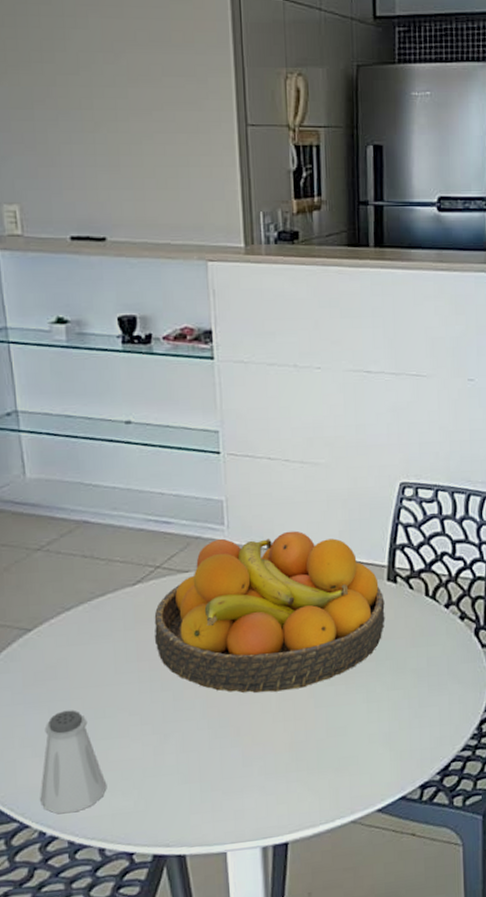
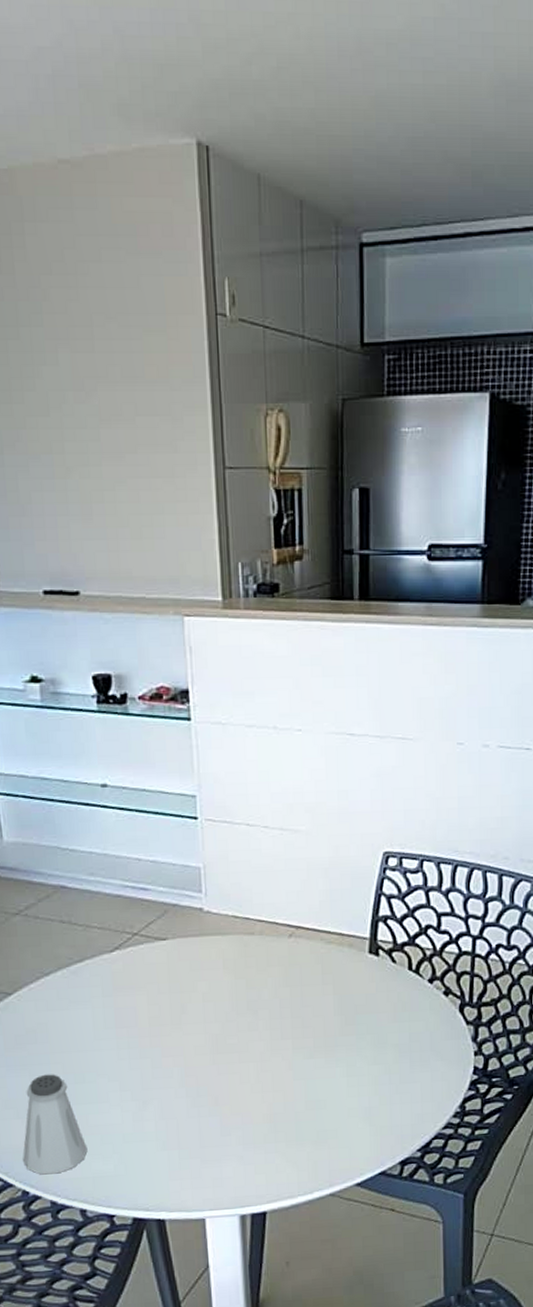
fruit bowl: present [154,530,385,693] -> none [132,900,367,1063]

